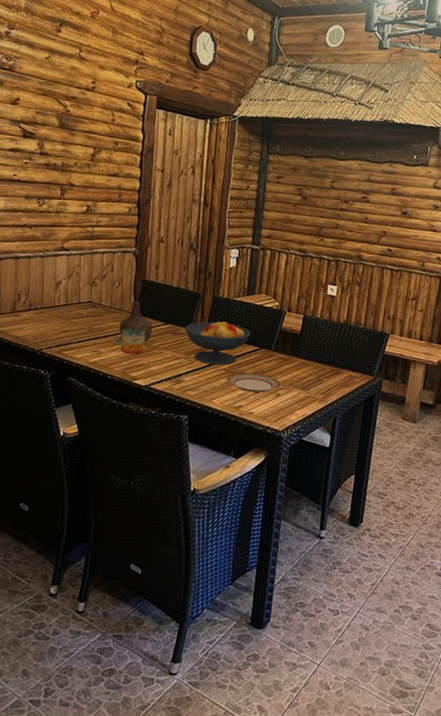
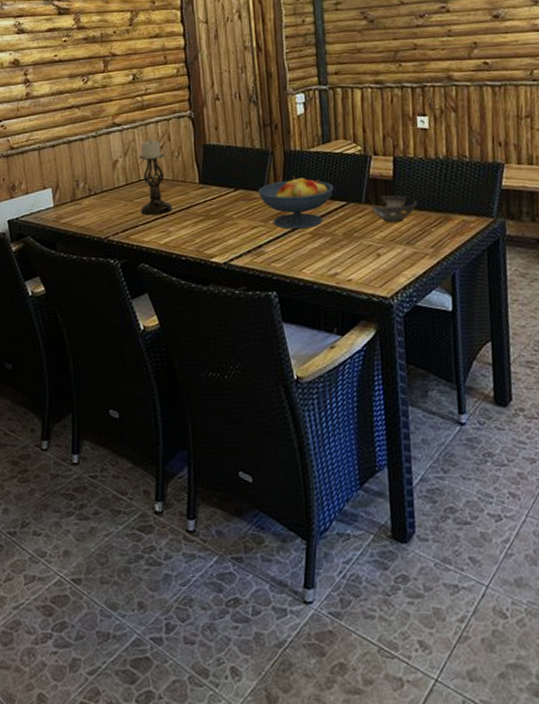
candle holder: none [76,267,107,336] -> present [138,139,173,216]
mug: present [115,327,146,354] -> none [183,199,217,229]
bottle: present [119,300,153,341] -> none [185,169,222,213]
plate: present [227,372,281,393] -> none [315,232,380,256]
decorative bowl: none [279,346,317,371] -> present [372,195,417,223]

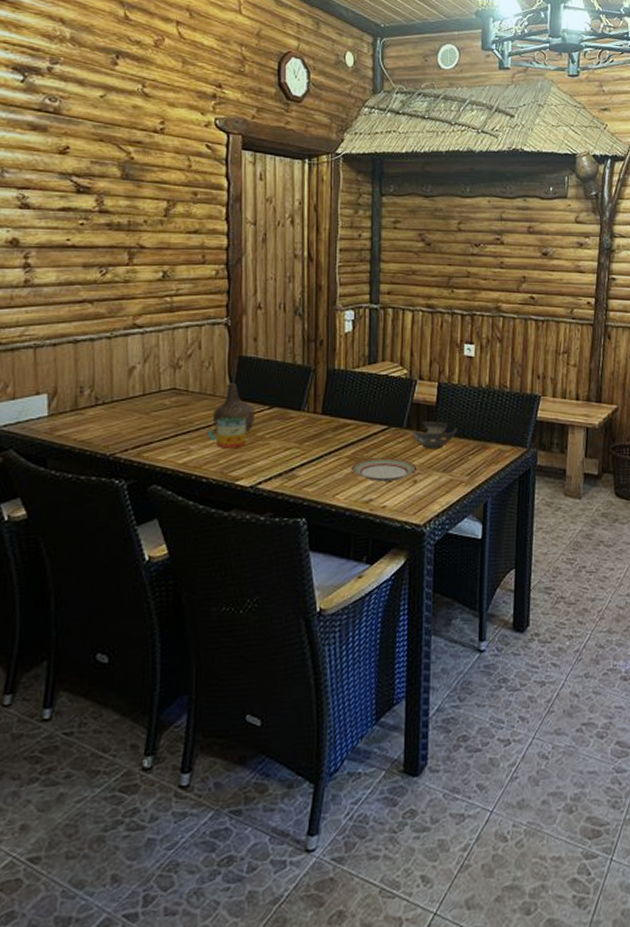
candle holder: present [138,139,173,216] -> none [158,345,197,431]
mug: none [183,199,217,229] -> present [208,416,247,448]
bottle: none [185,169,222,213] -> present [212,382,255,432]
fruit bowl: present [258,176,334,229] -> none [296,396,376,452]
plate: none [315,232,380,256] -> present [352,458,417,481]

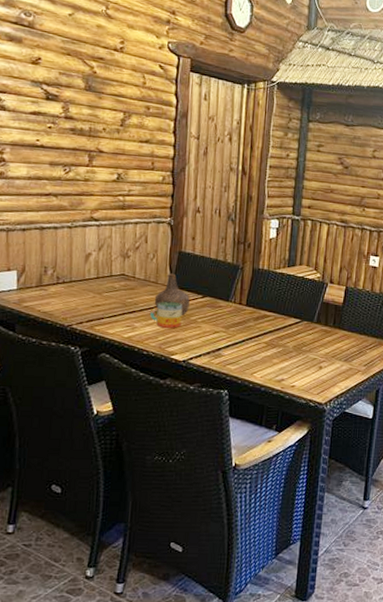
plate: present [352,458,417,481] -> none [268,345,323,366]
decorative bowl: present [413,421,457,450] -> none [321,318,359,343]

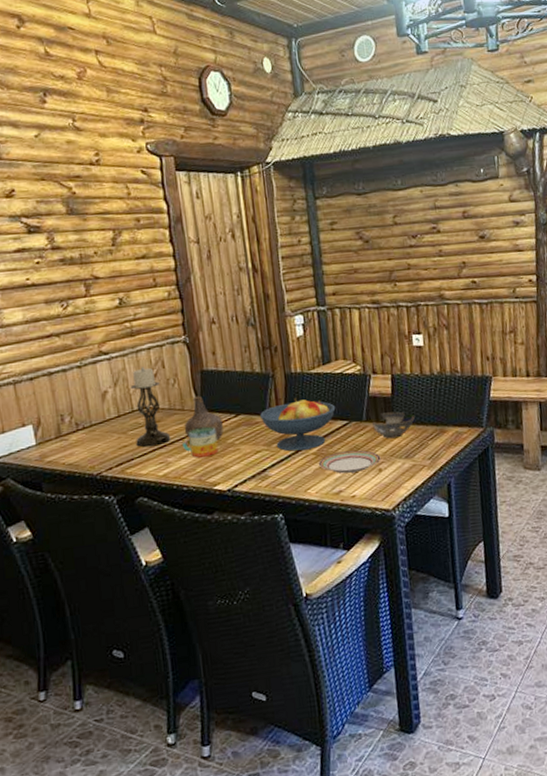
candle holder: none [108,238,141,311] -> present [130,367,171,448]
fruit bowl: none [224,291,292,338] -> present [260,398,336,452]
plate: none [268,345,323,366] -> present [319,450,381,474]
decorative bowl: none [321,318,359,343] -> present [372,411,415,439]

